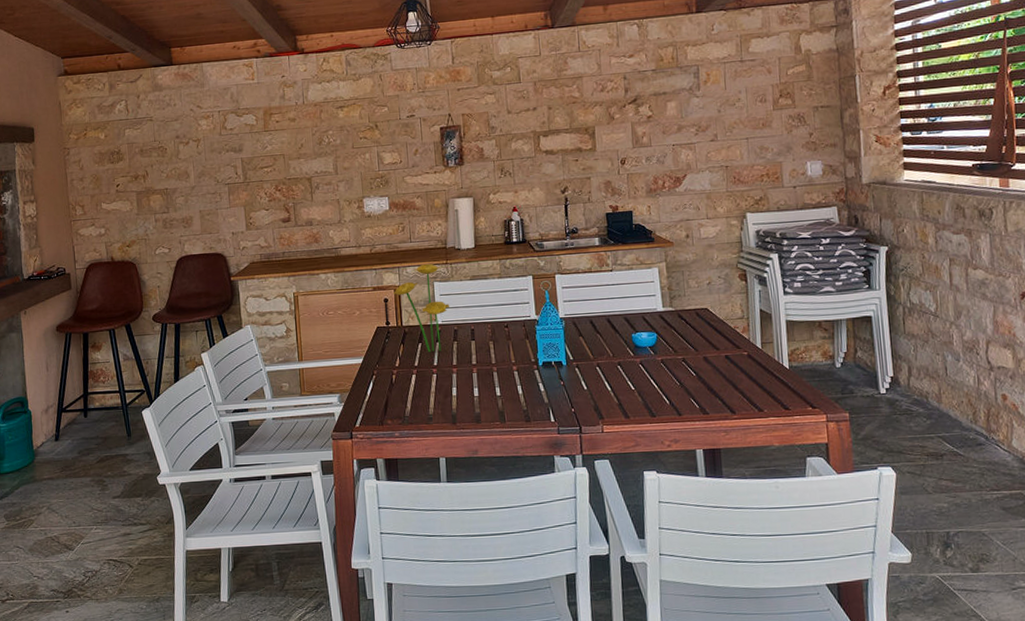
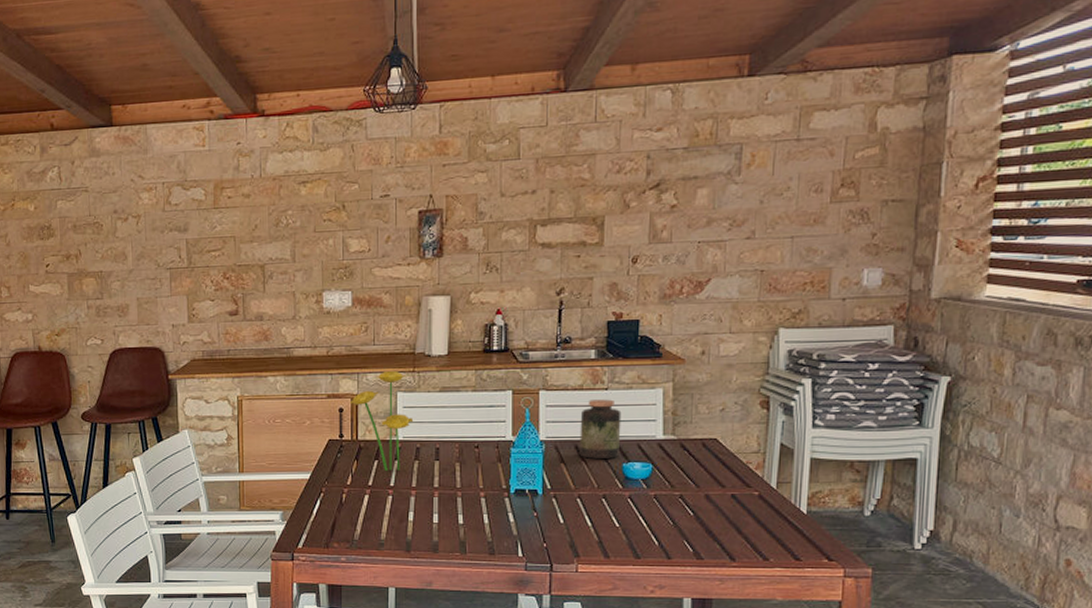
jar: none [592,279,628,331] -> present [579,399,622,459]

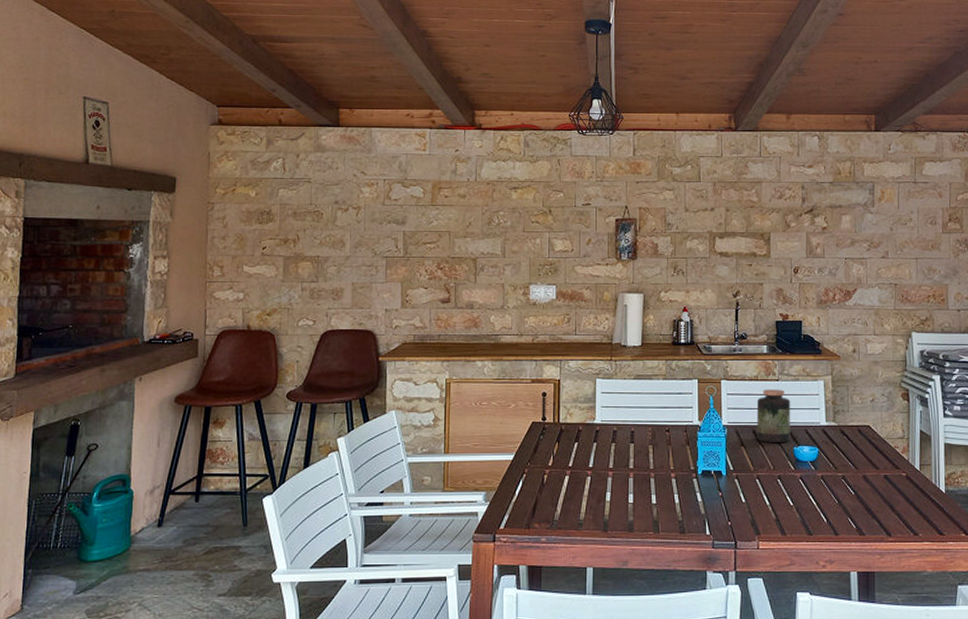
flowers: present [349,370,414,471] -> none [552,358,611,453]

